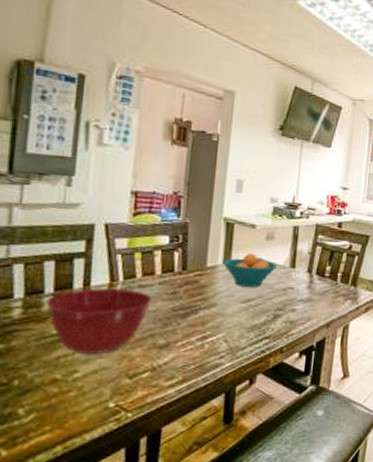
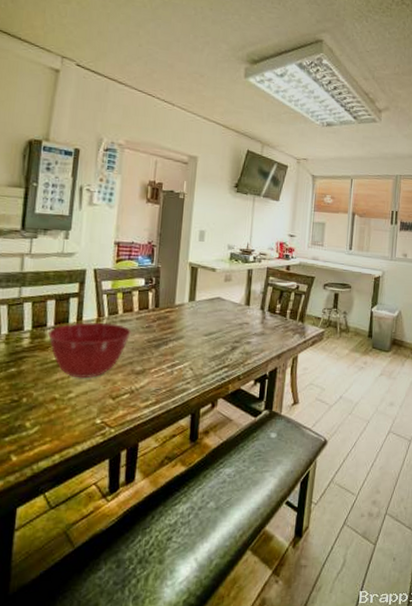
fruit bowl: present [222,253,278,287] -> none [188,292,235,322]

